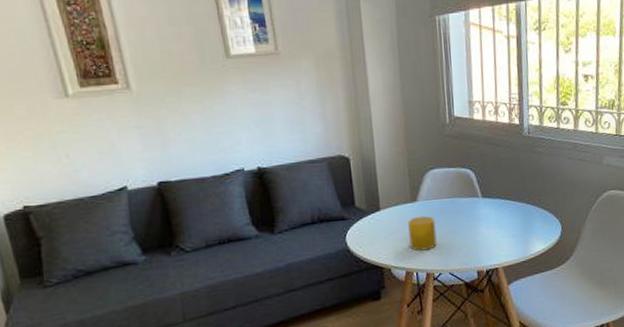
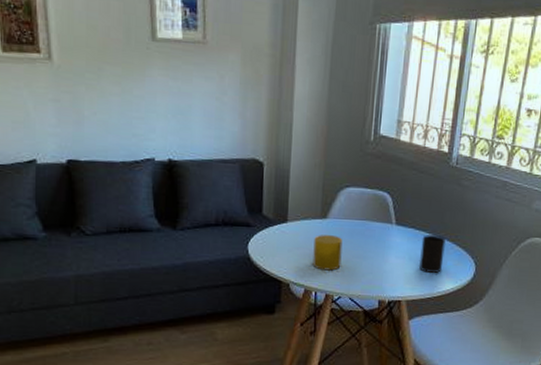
cup: none [508,201,531,238] -> present [418,235,446,274]

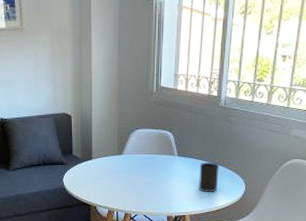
cup: present [312,235,343,271] -> none [113,167,136,195]

